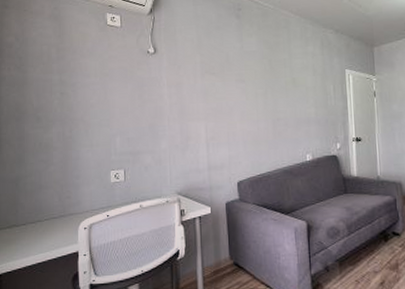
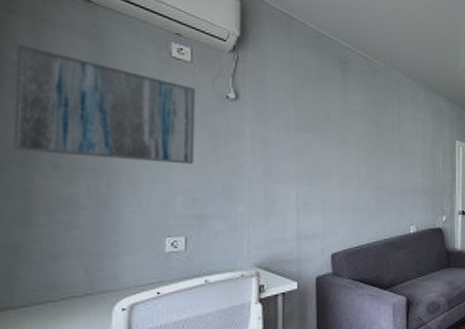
wall art: none [10,30,127,111] -> present [13,44,196,165]

